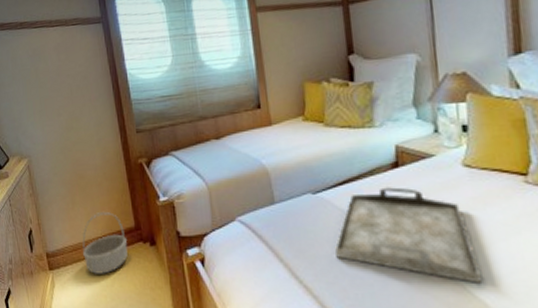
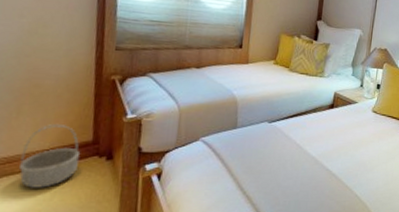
serving tray: present [335,187,483,284] -> none [276,122,368,192]

